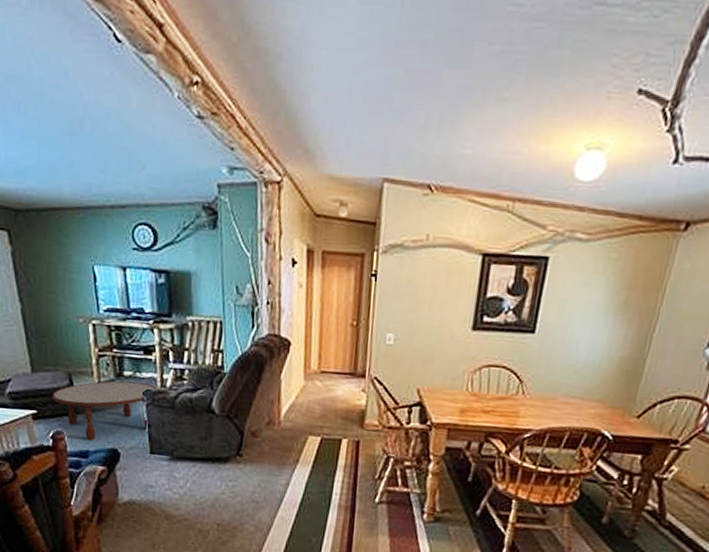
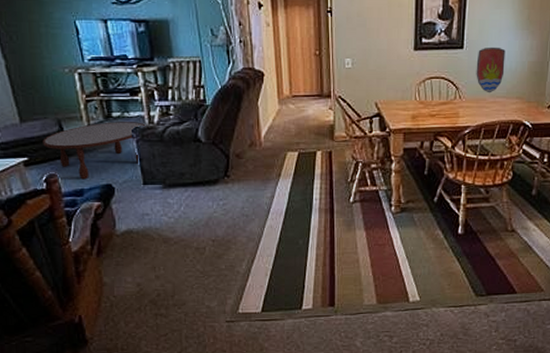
decorative shield: none [547,333,590,392] -> present [476,47,506,93]

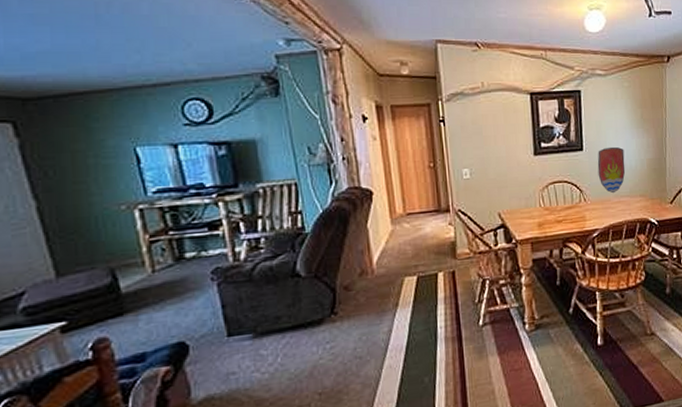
coffee table: present [43,122,147,180] -> none [88,261,232,341]

